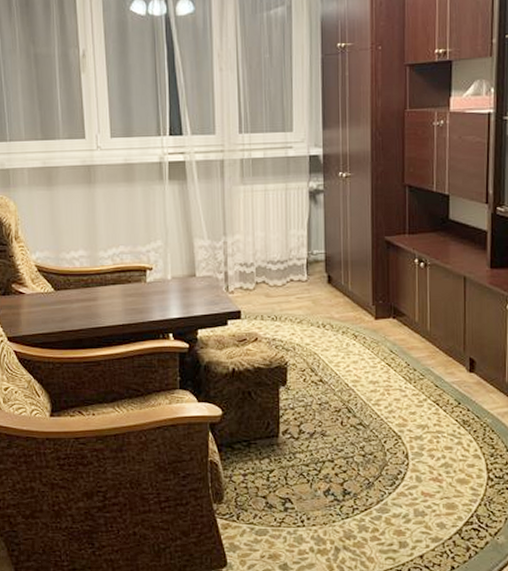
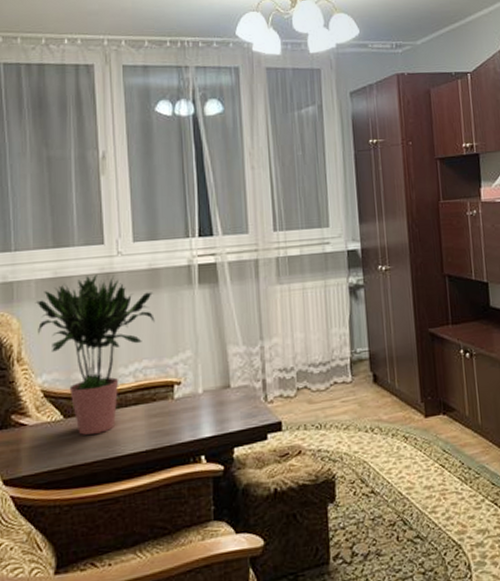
potted plant: none [28,167,130,306] -> present [35,275,155,435]

